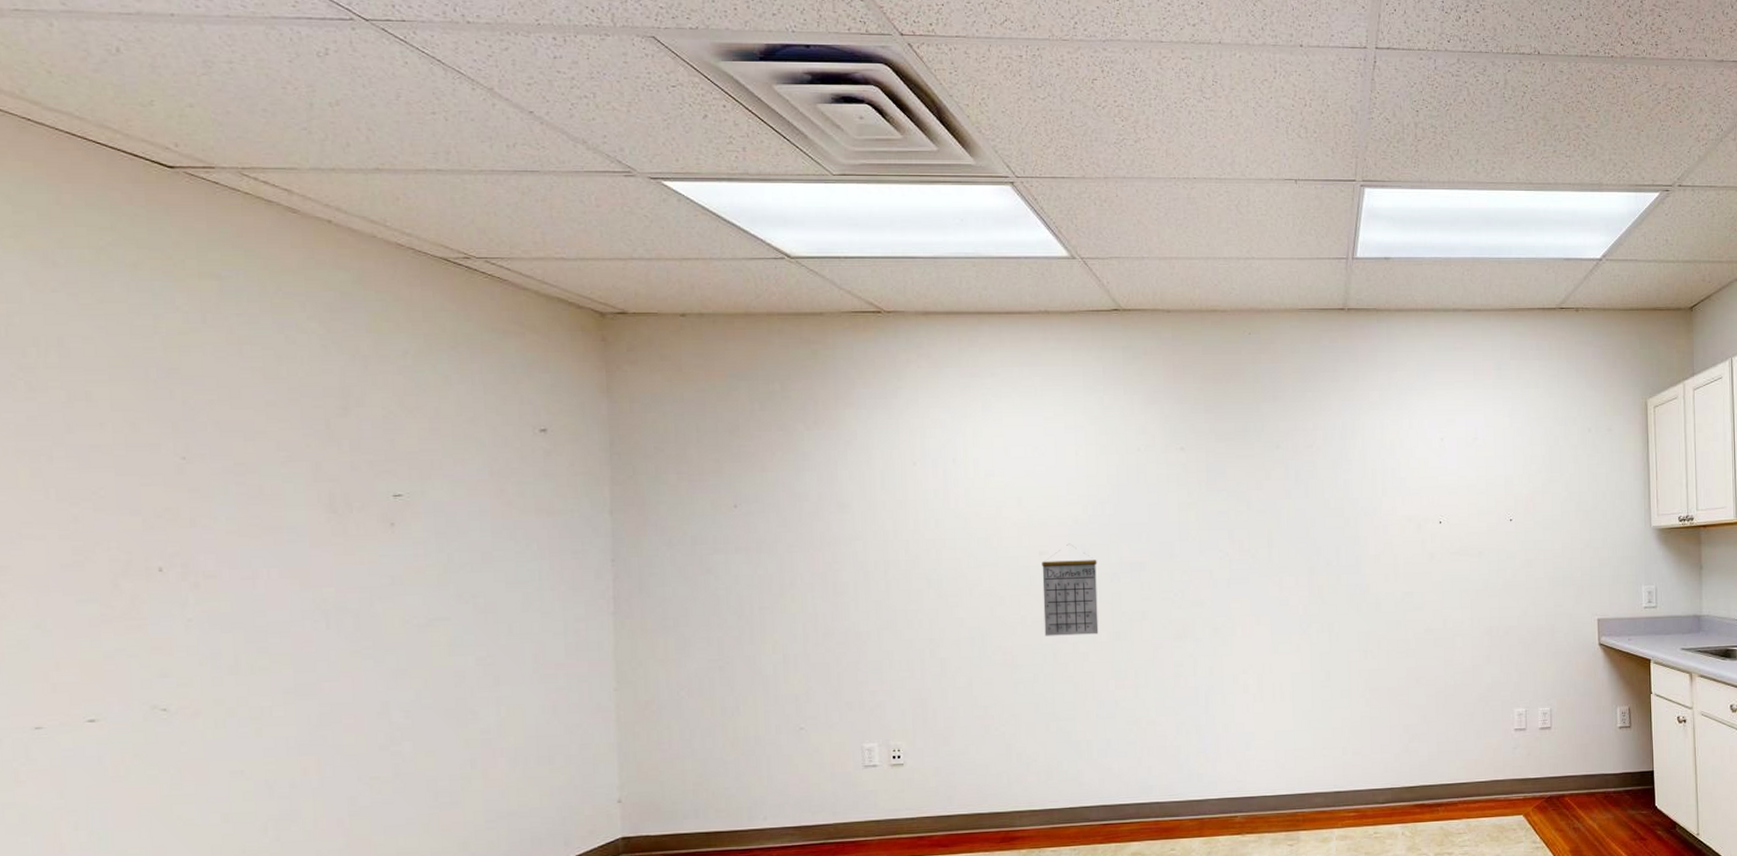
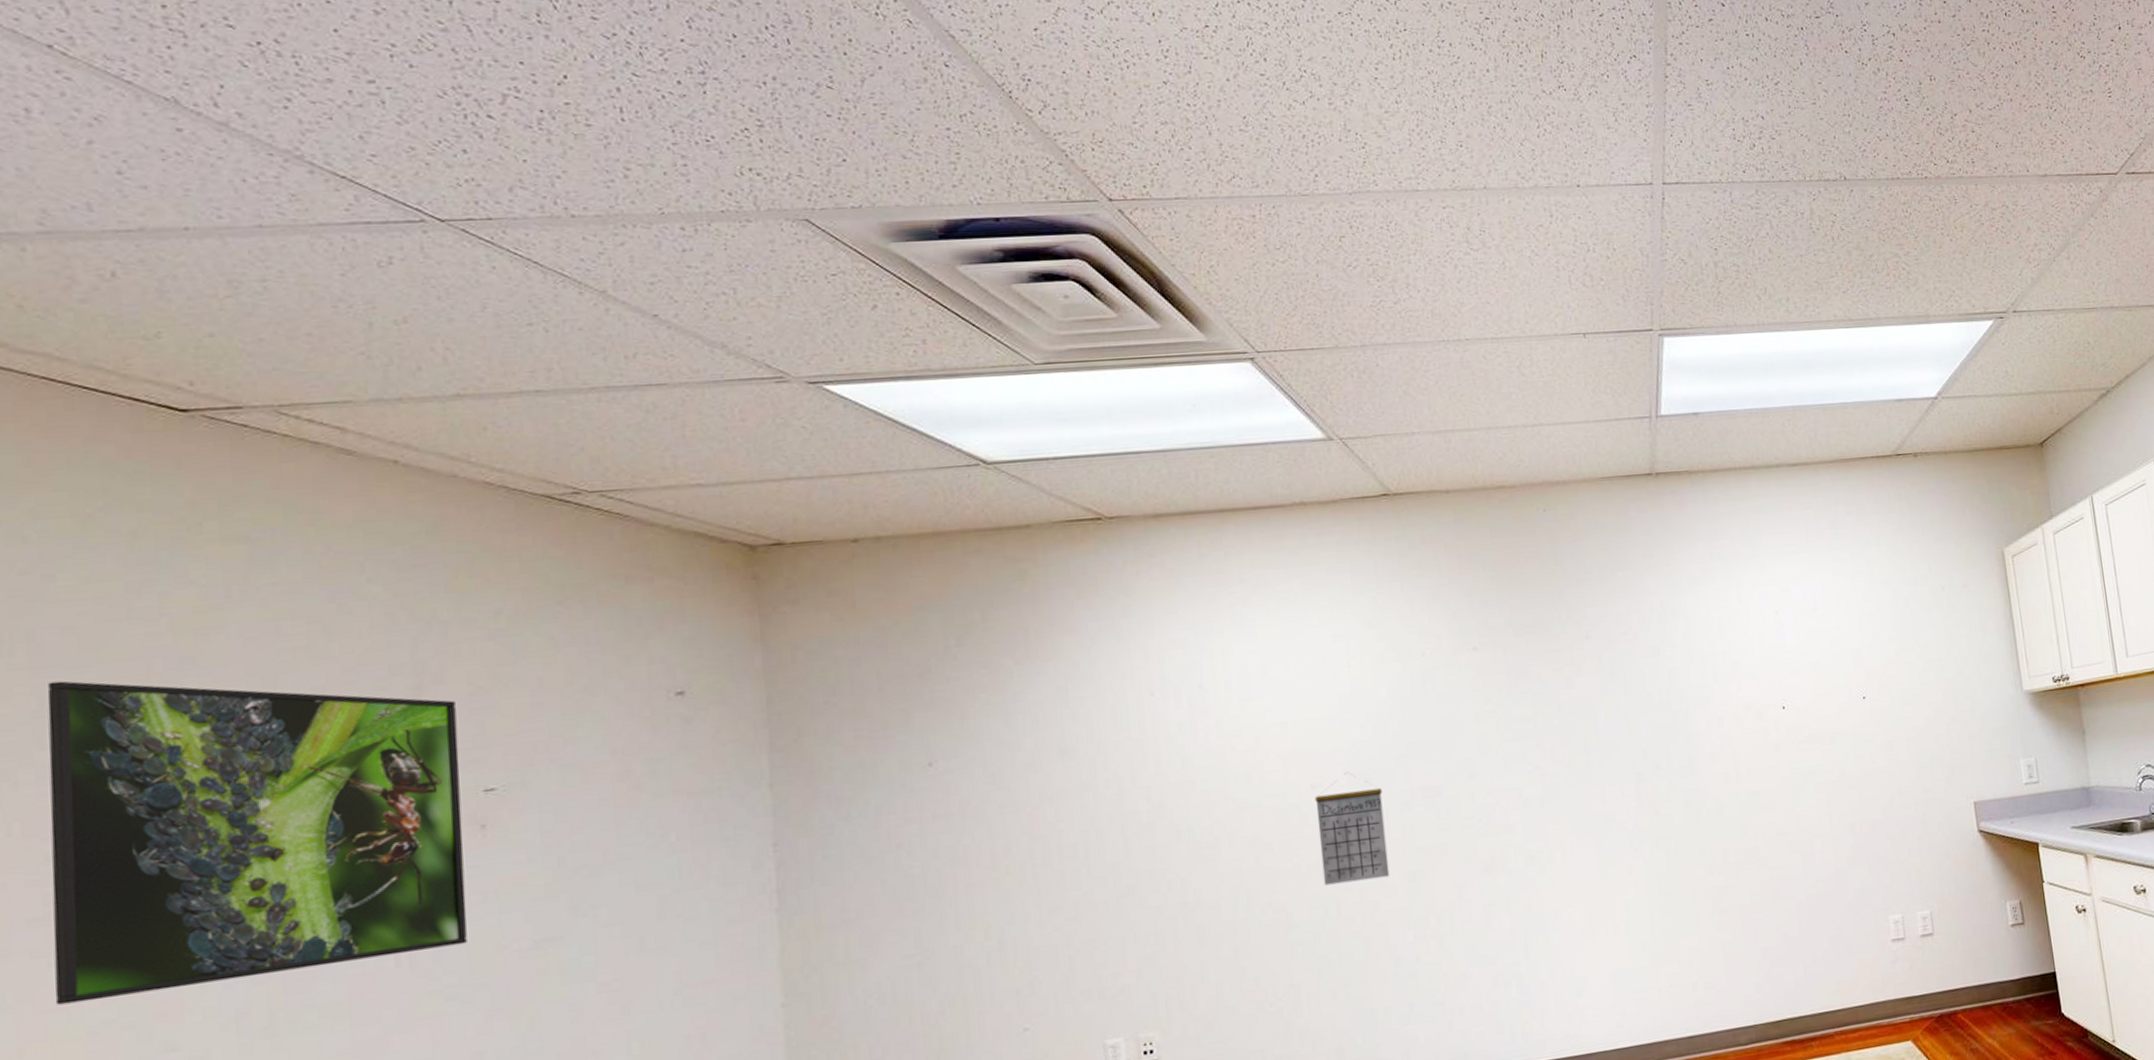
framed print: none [73,380,380,633] -> present [47,680,467,1005]

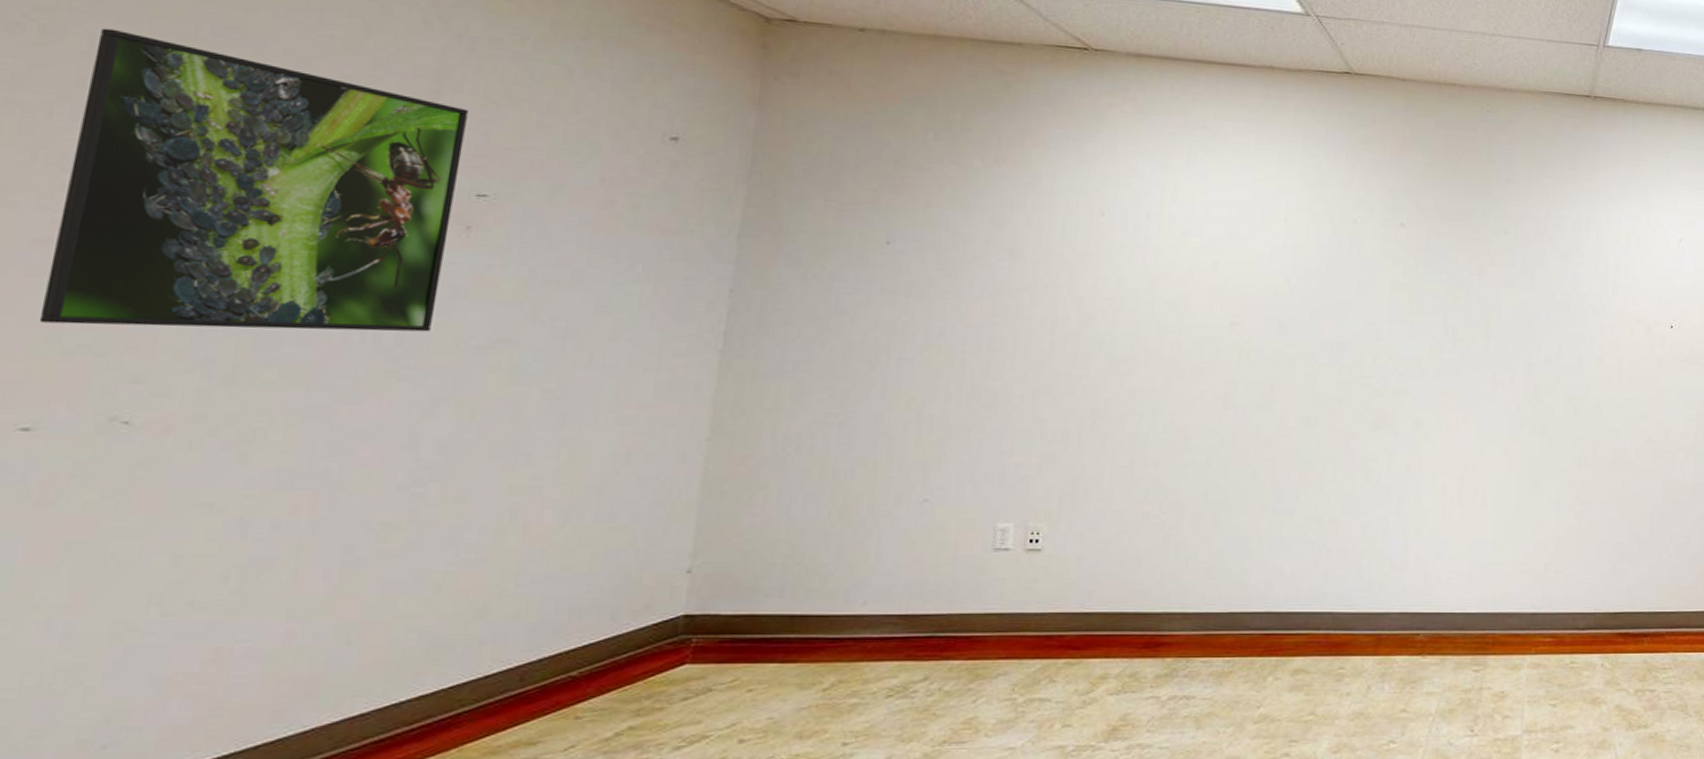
calendar: present [1315,772,1390,886] -> none [1225,316,1295,418]

